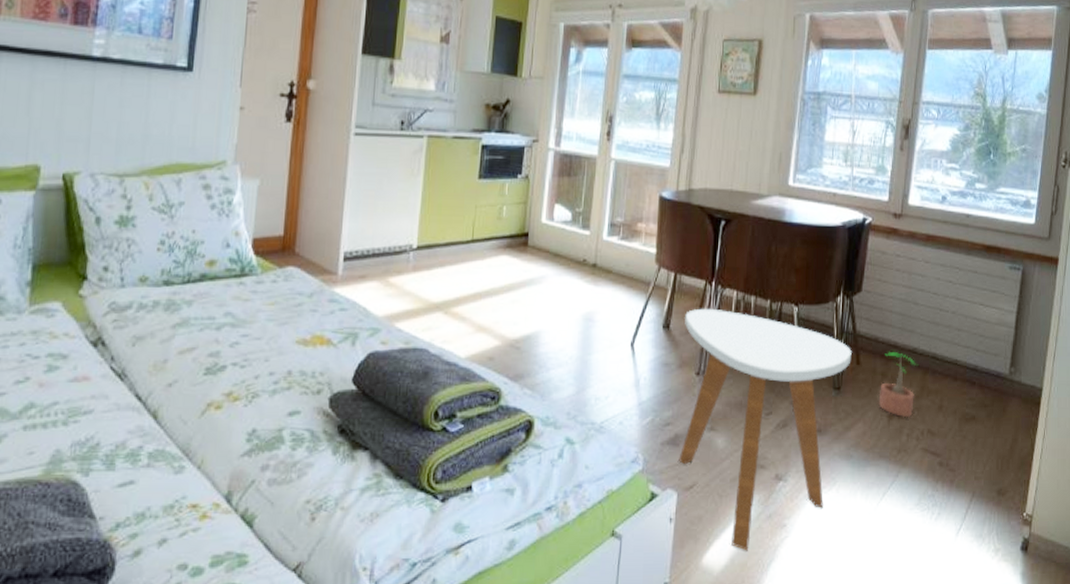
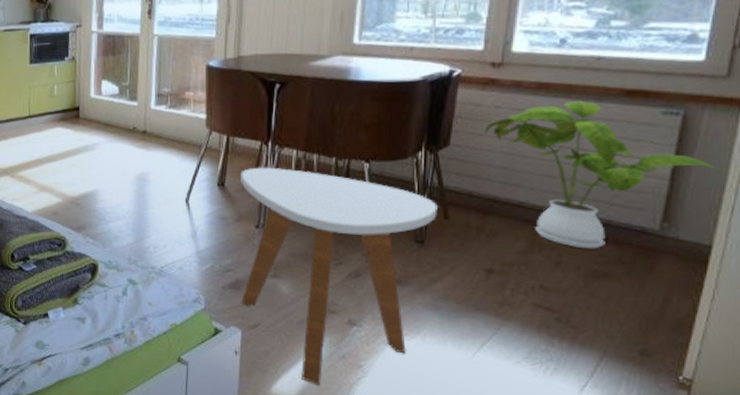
potted plant: present [878,352,919,418] -> none [473,206,527,273]
house plant: none [888,252,1047,393] -> present [484,100,722,249]

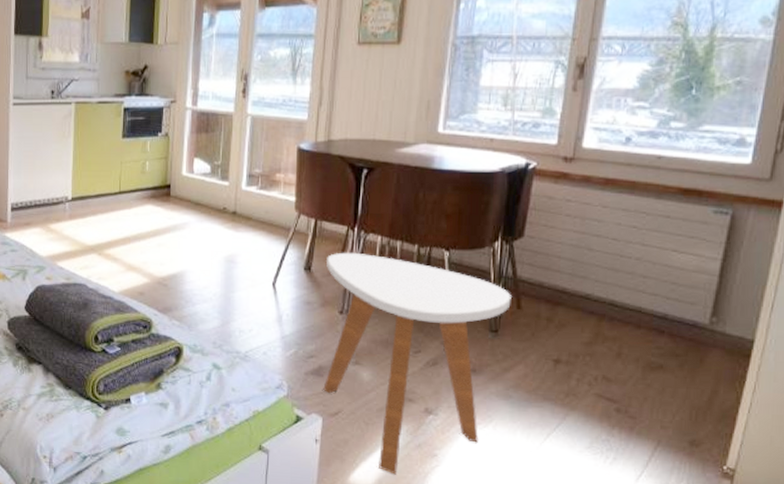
house plant: present [484,100,722,249] -> none [556,196,764,341]

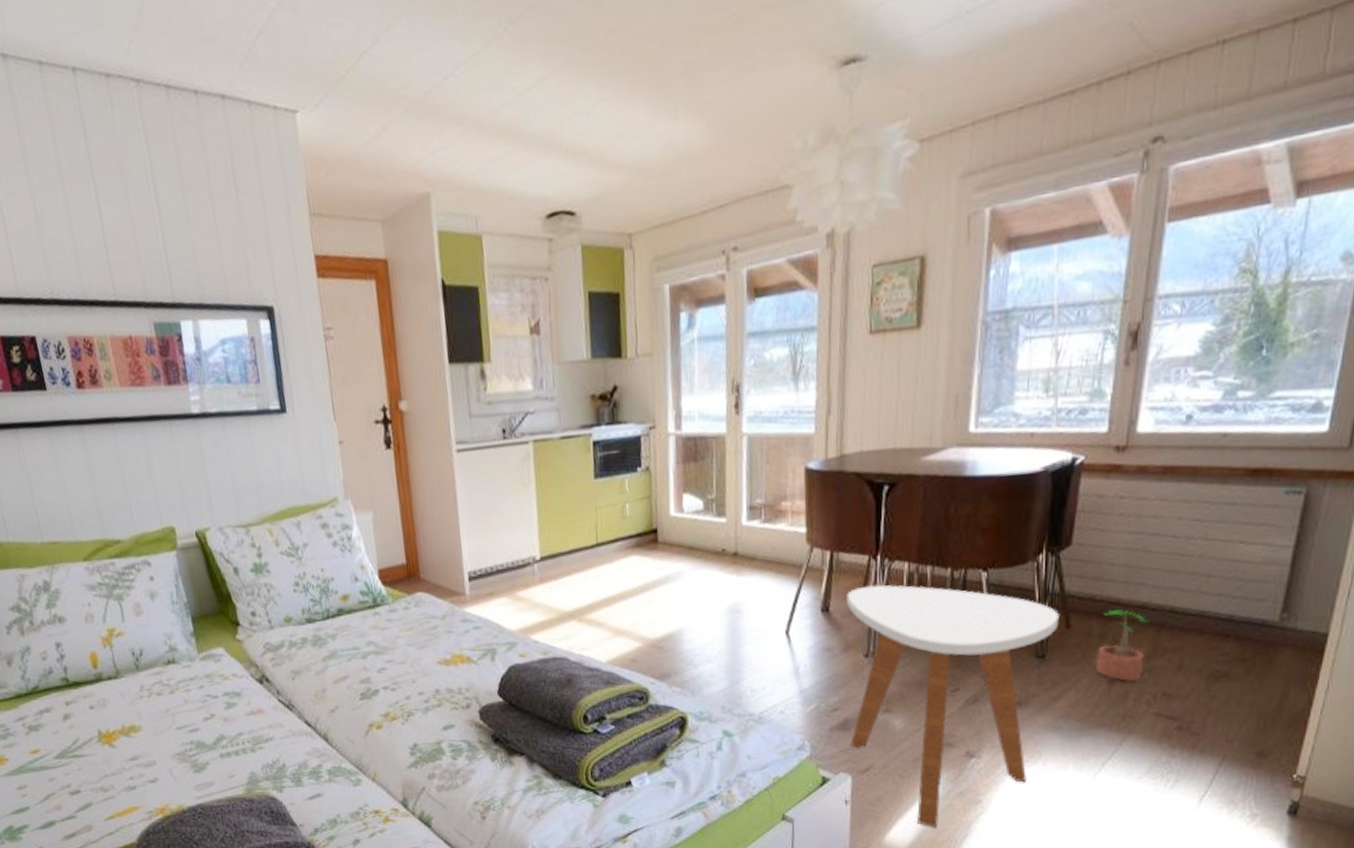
potted plant: none [543,297,592,363] -> present [1095,610,1150,682]

